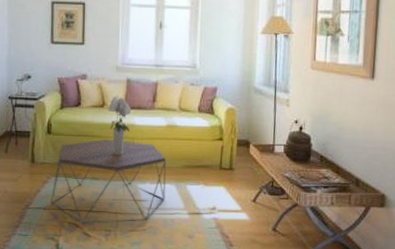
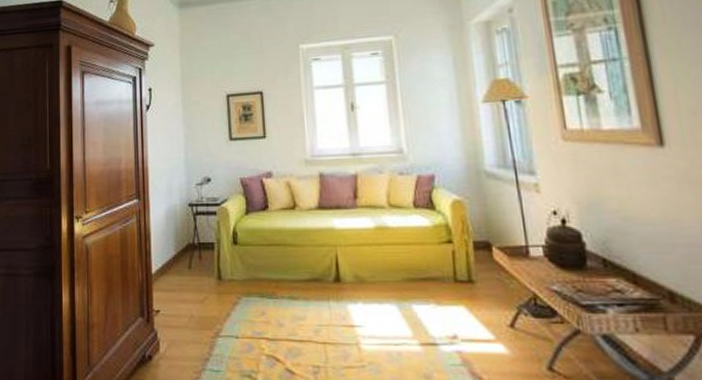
coffee table: present [51,139,167,224] -> none [243,248,386,357]
bouquet: present [108,95,132,155] -> none [301,194,330,267]

